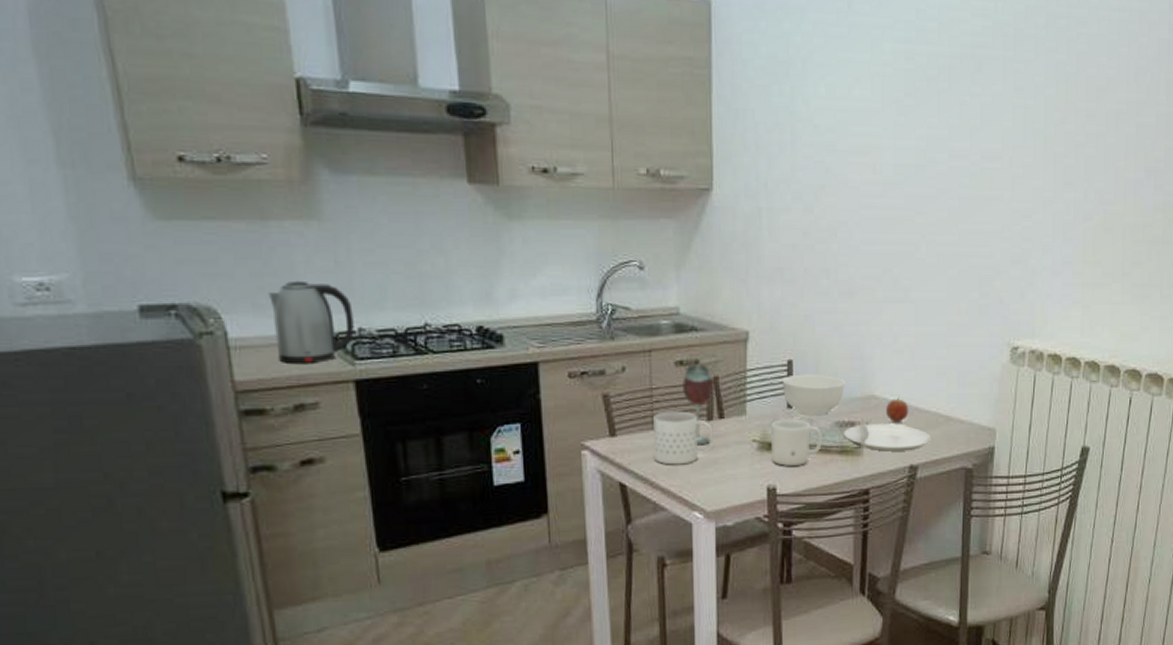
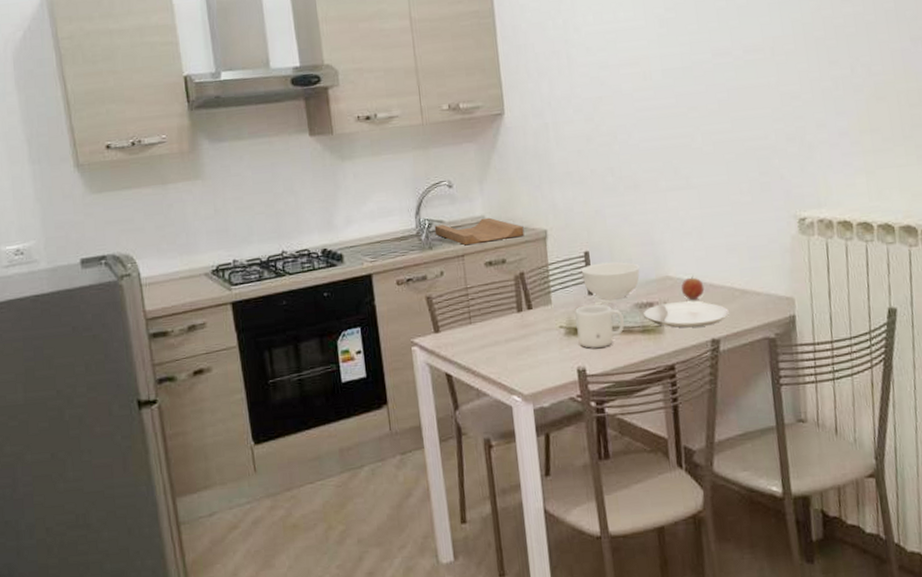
kettle: present [269,280,354,365] -> none [168,227,230,294]
cutting board: none [618,310,723,340] -> present [434,217,525,246]
mug: present [653,411,714,465] -> none [470,305,525,355]
wineglass: present [682,363,714,445] -> none [493,262,522,335]

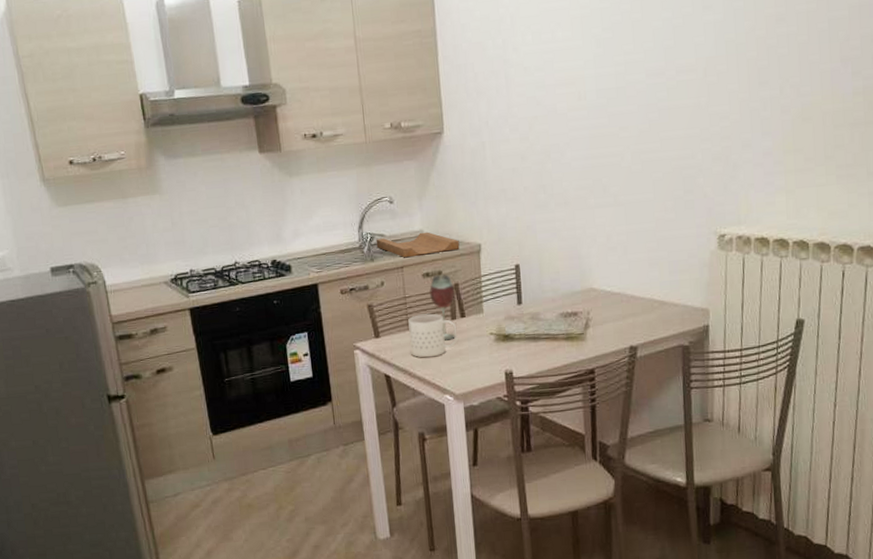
mug: none [470,305,525,355] -> present [408,313,458,358]
wineglass: none [493,262,522,335] -> present [429,274,455,341]
mug: present [575,304,625,349] -> none [504,313,551,354]
bowl: present [581,261,640,300] -> none [511,274,567,310]
plate: present [644,301,730,328] -> none [568,311,649,336]
fruit: present [681,276,705,300] -> none [604,288,626,310]

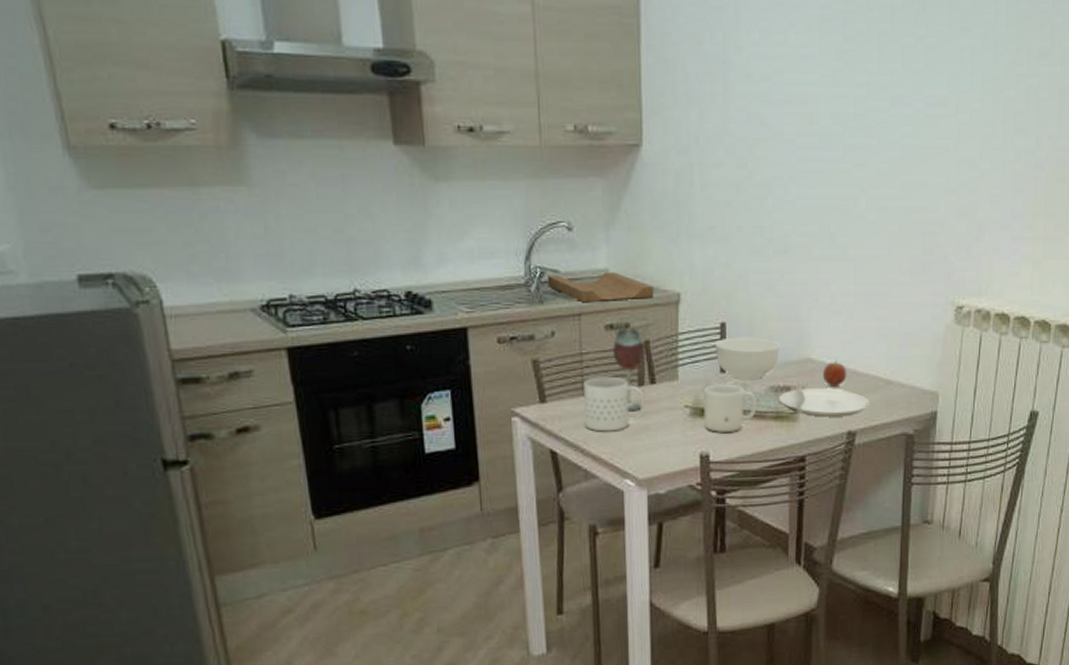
mug: none [504,313,551,354] -> present [704,383,758,432]
bowl: none [511,274,567,310] -> present [715,337,780,380]
plate: none [568,311,649,336] -> present [779,388,871,417]
fruit: none [604,288,626,310] -> present [822,360,847,387]

